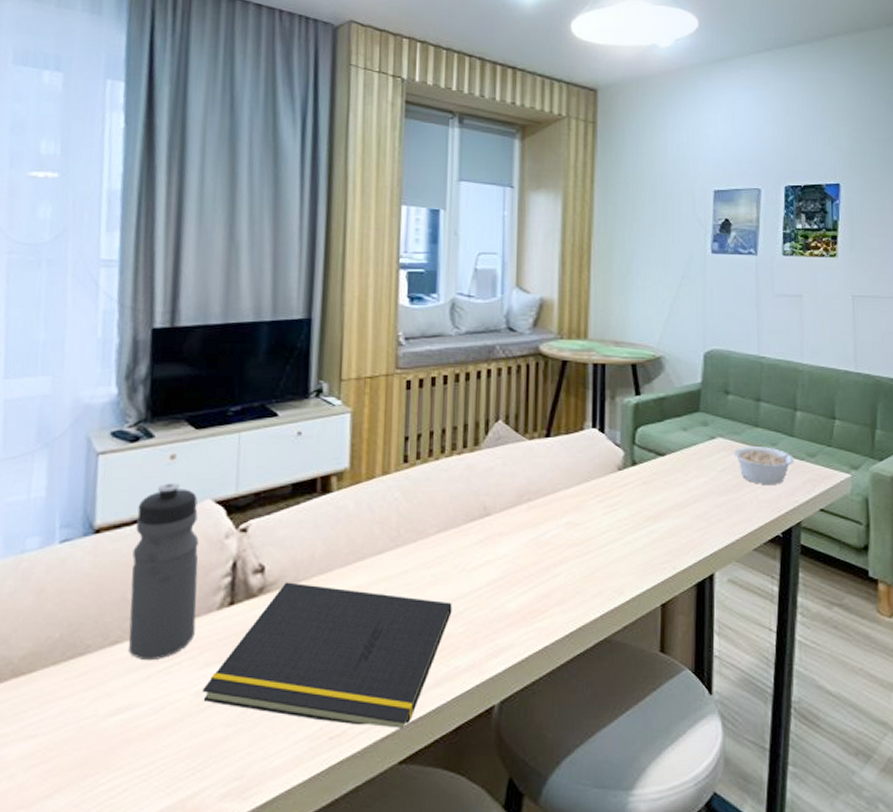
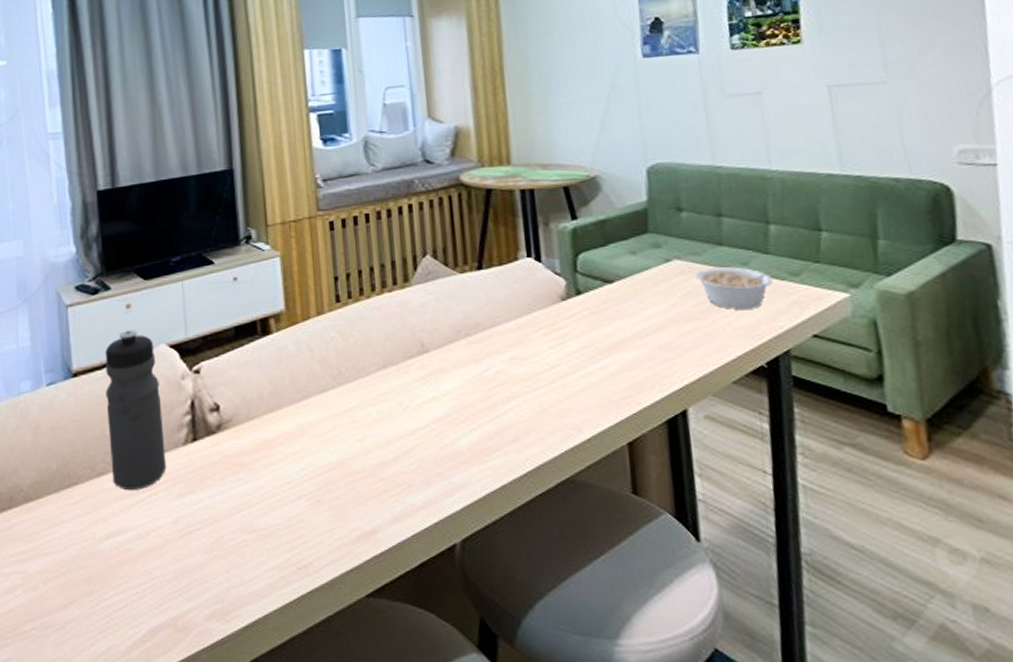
notepad: present [202,582,452,728] -> none [179,420,401,563]

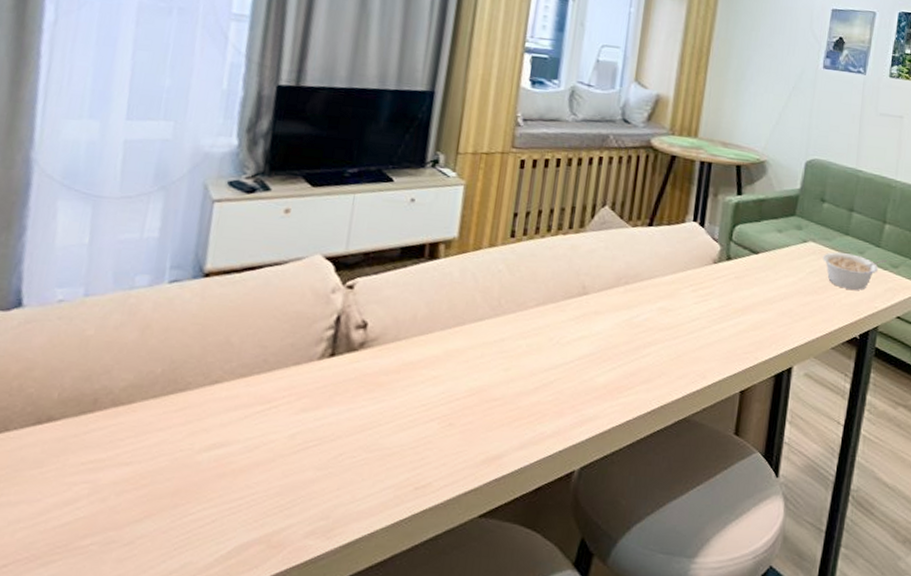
water bottle: present [105,330,166,491] -> none [228,235,308,402]

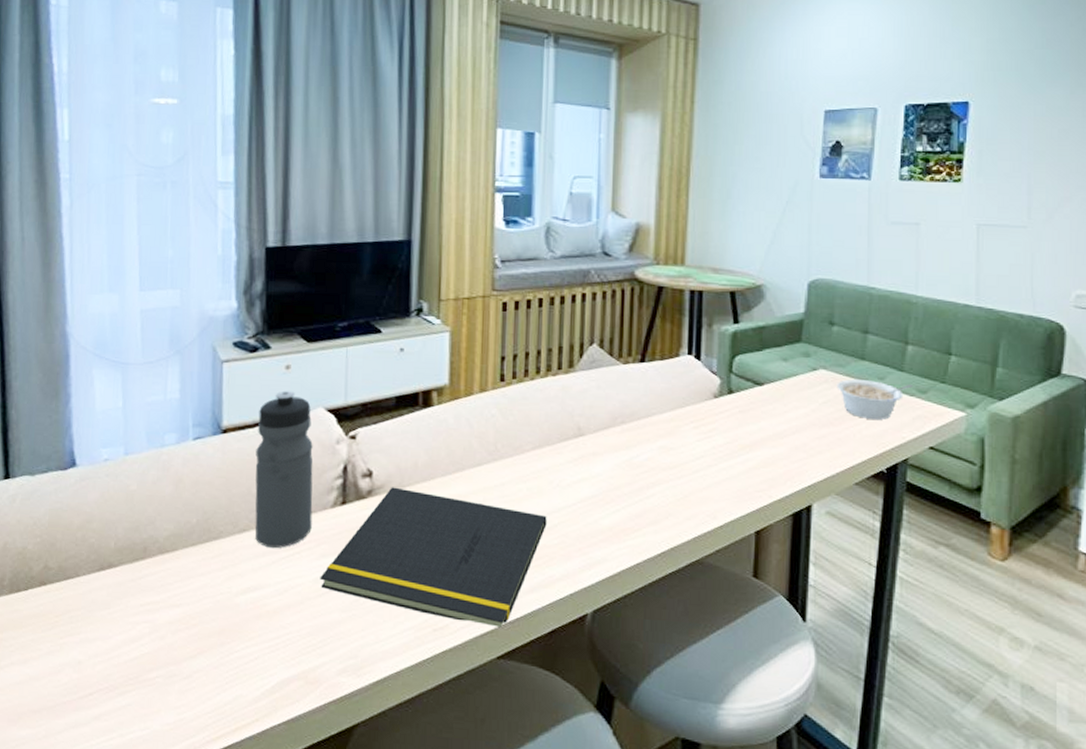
water bottle: none [228,235,308,402] -> present [255,391,313,549]
notepad: none [297,339,544,485] -> present [320,487,547,627]

